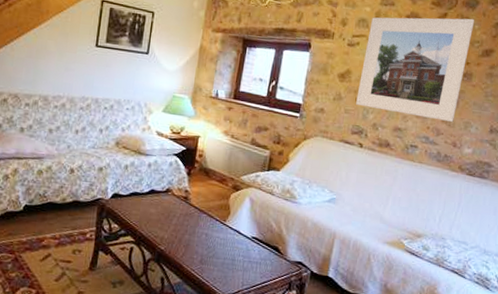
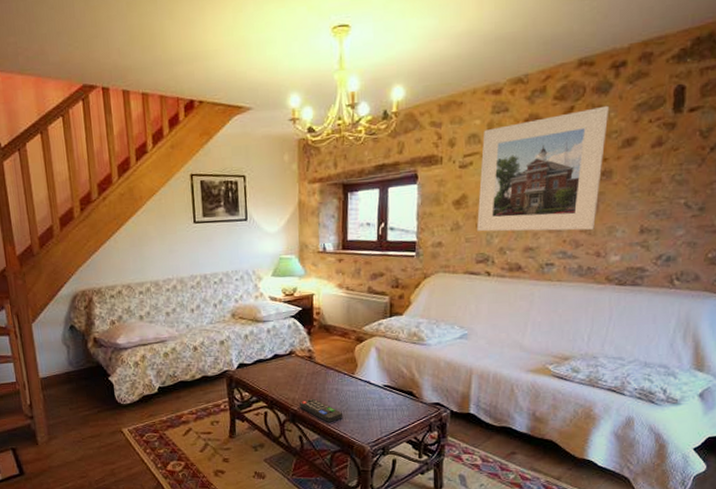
remote control: none [167,240,208,268] -> present [300,398,342,422]

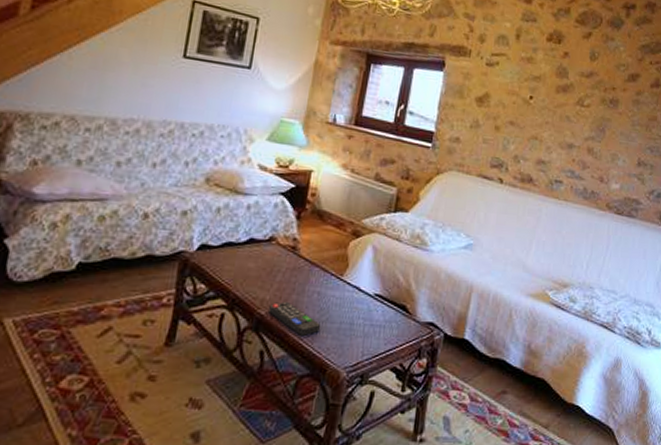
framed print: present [477,105,610,232] -> none [495,34,620,154]

